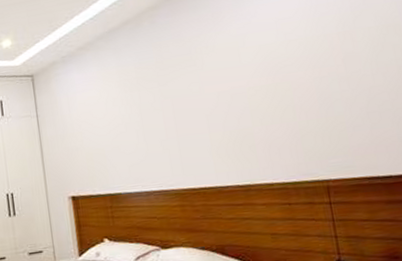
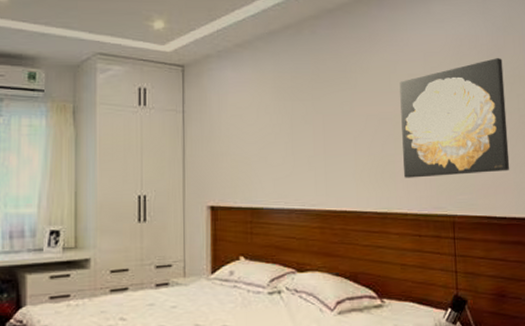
wall art: none [250,10,392,149] -> present [399,58,510,178]

